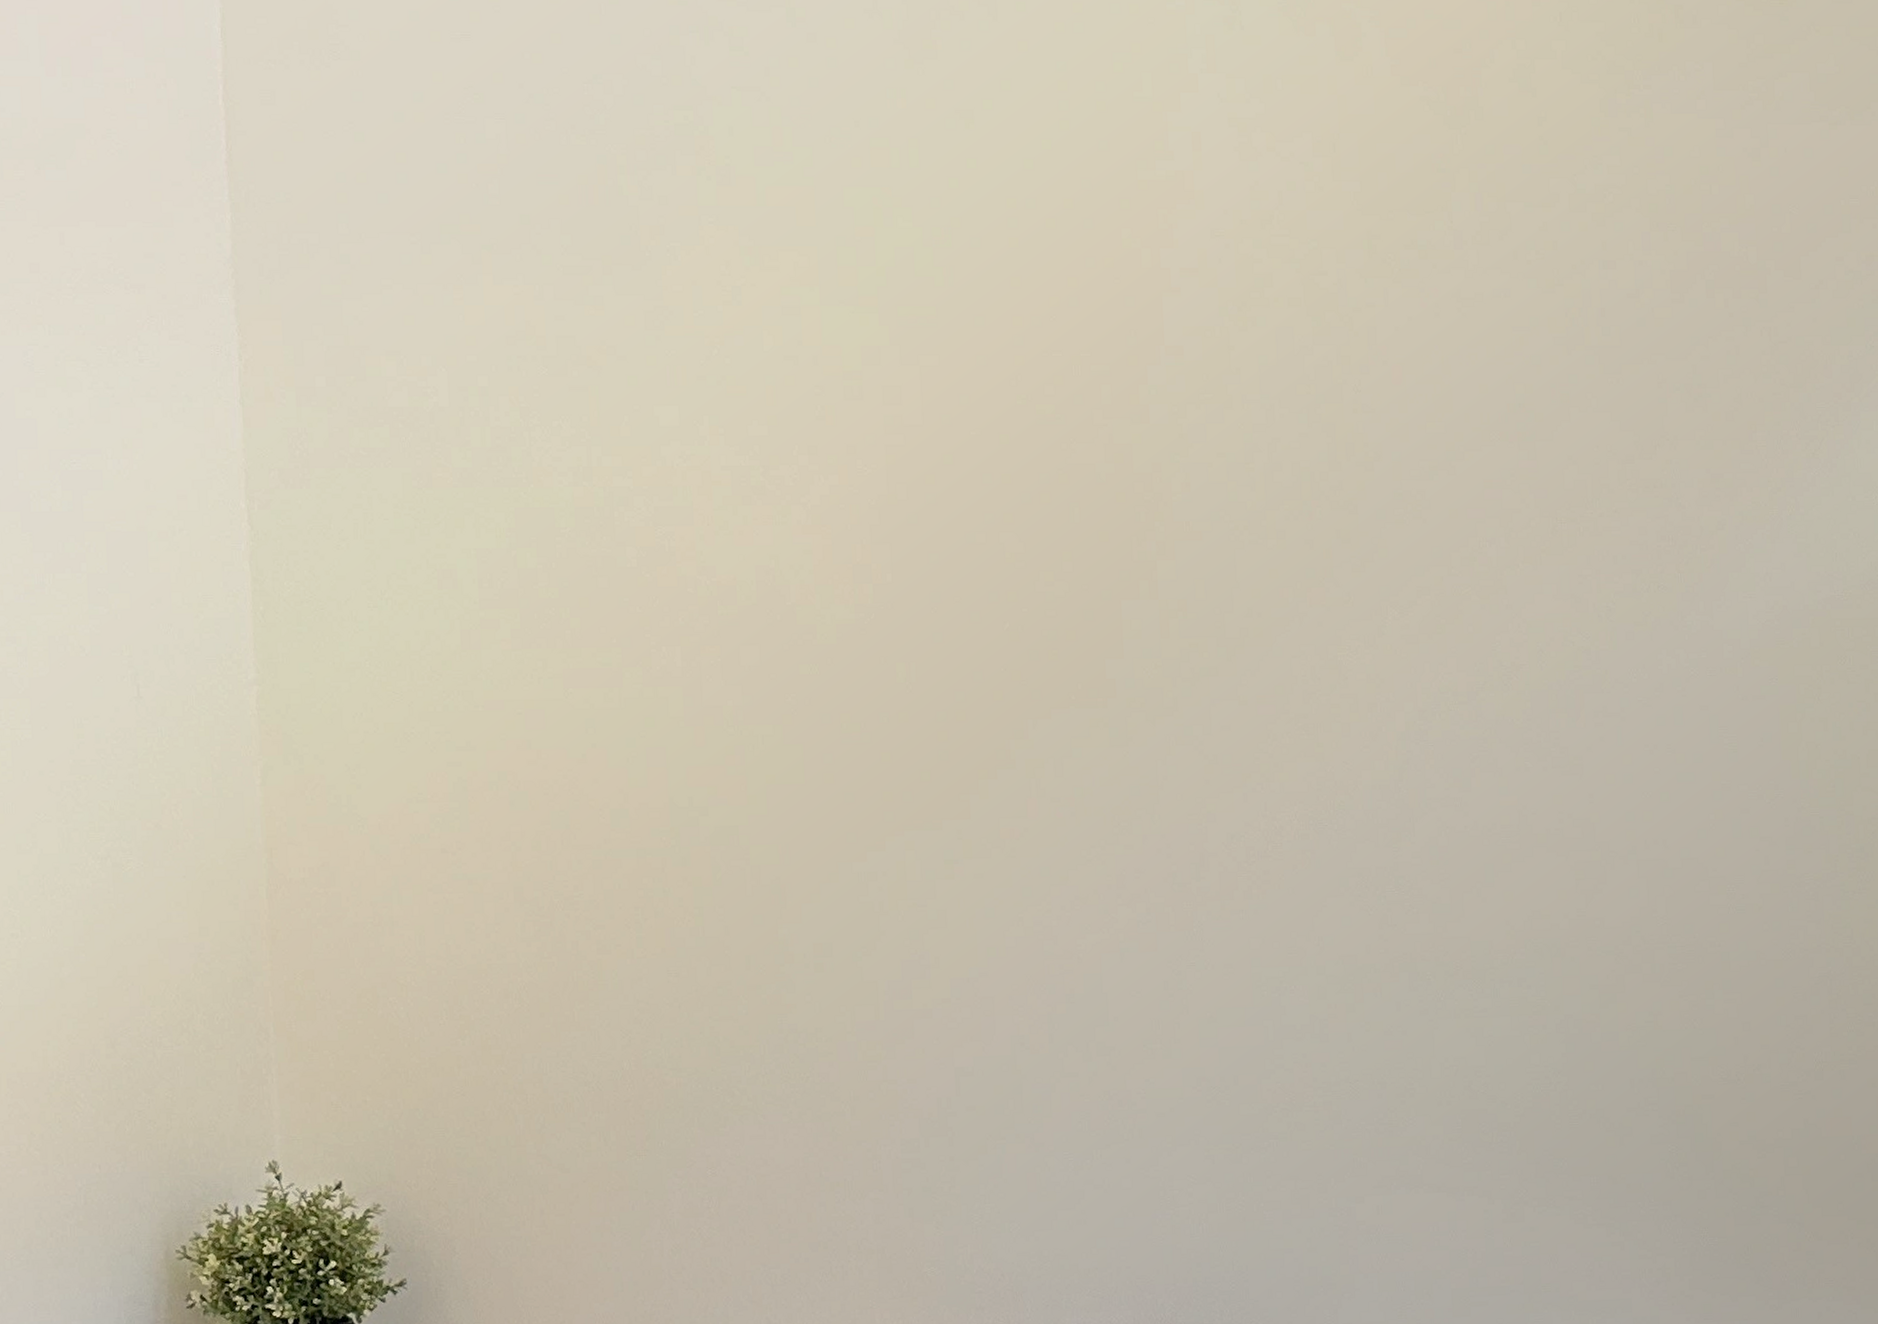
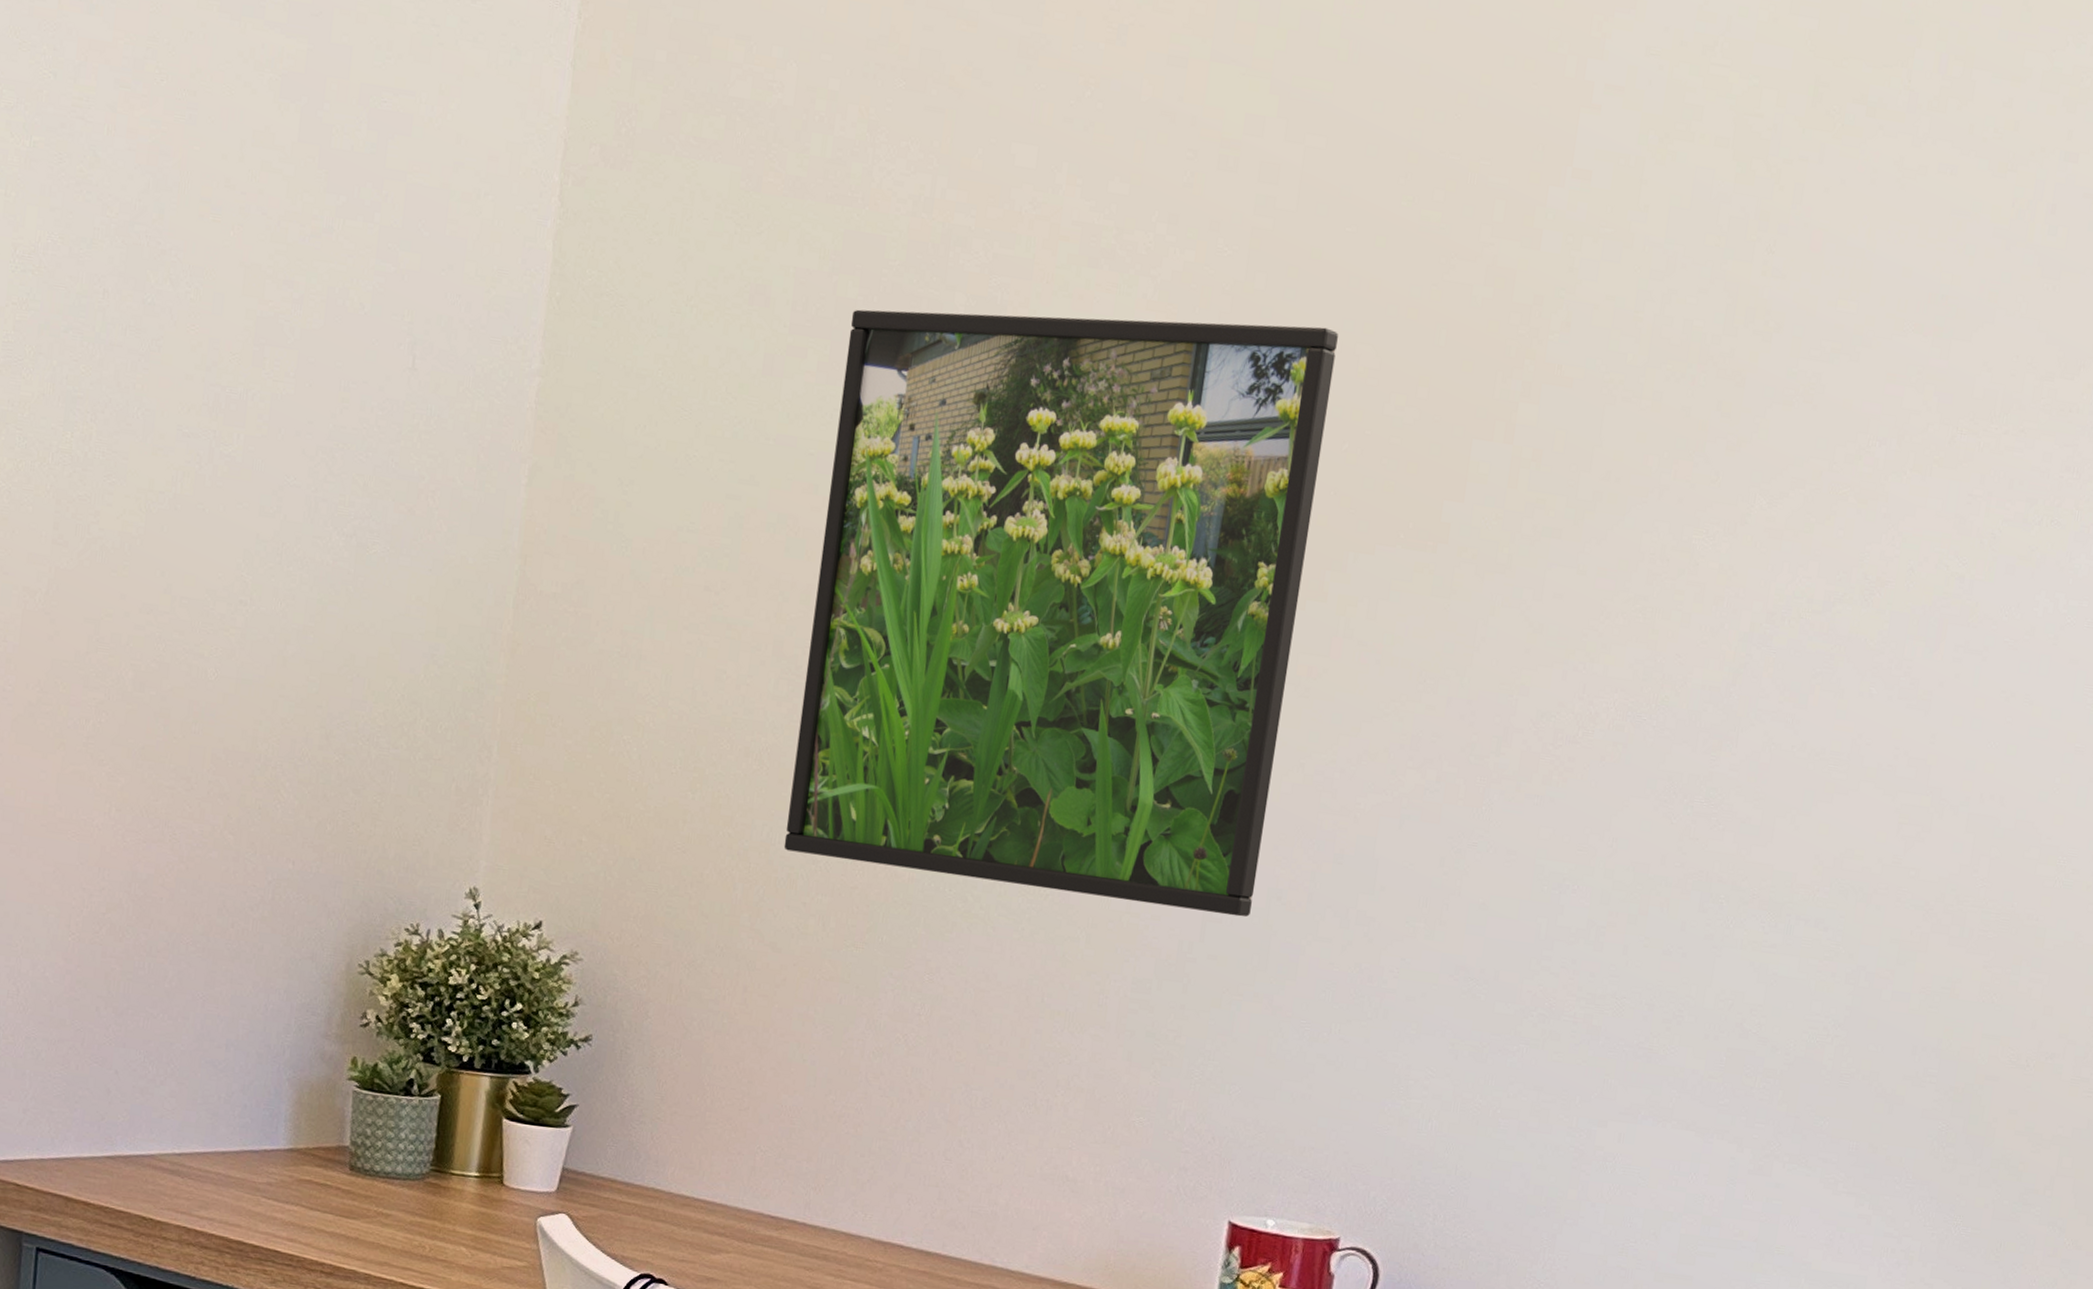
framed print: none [534,523,999,1078] -> present [783,309,1338,918]

